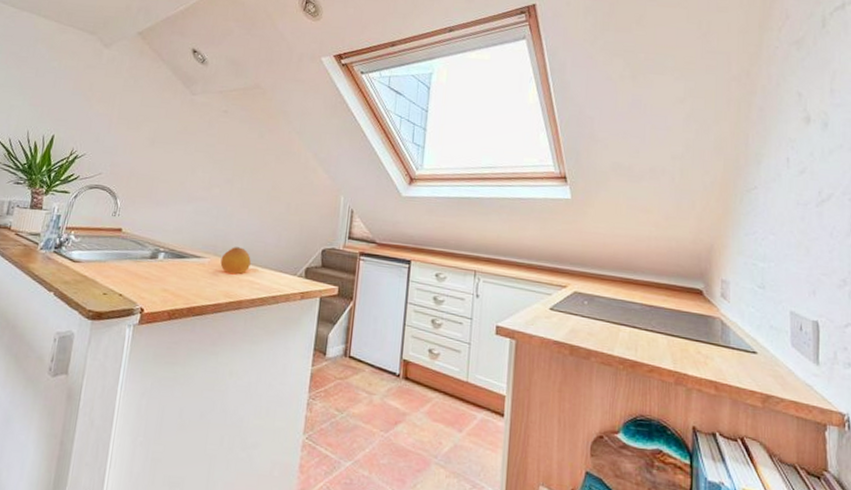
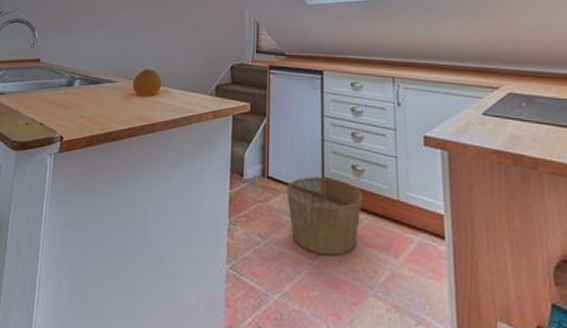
basket: none [365,357,436,430] -> present [285,176,363,257]

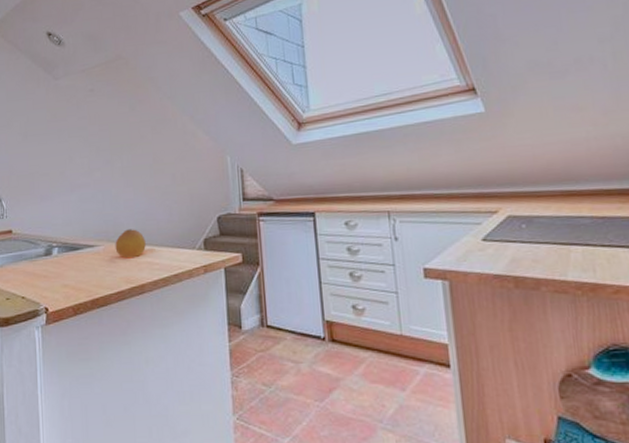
basket: present [285,176,363,257] -> none [286,320,366,397]

